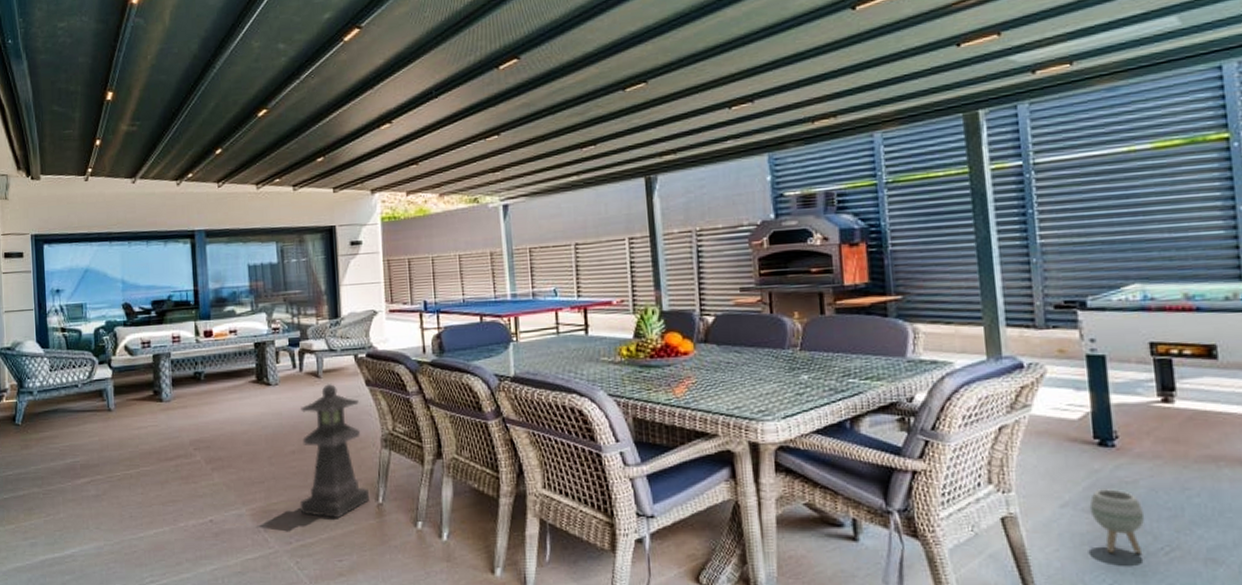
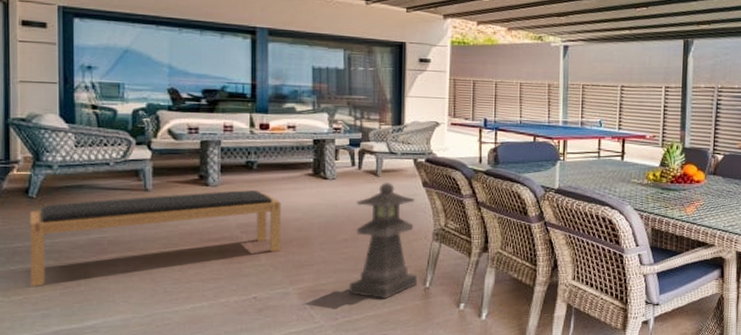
bench: none [17,403,232,515] -> present [29,190,282,286]

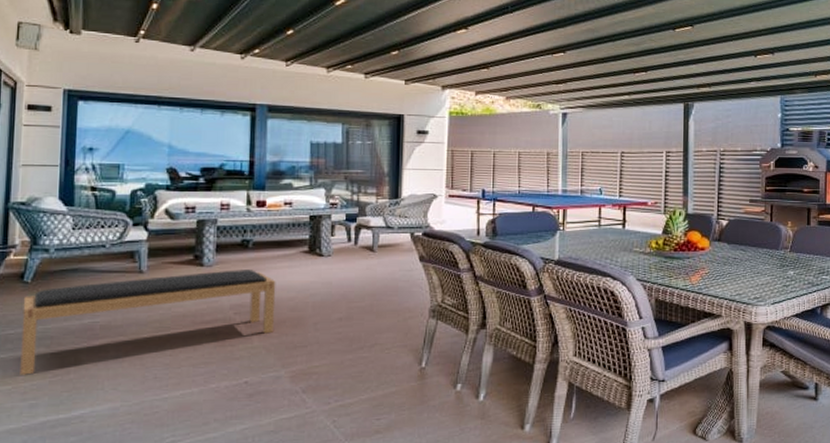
lantern: present [348,181,417,300] -> none [342,257,413,382]

